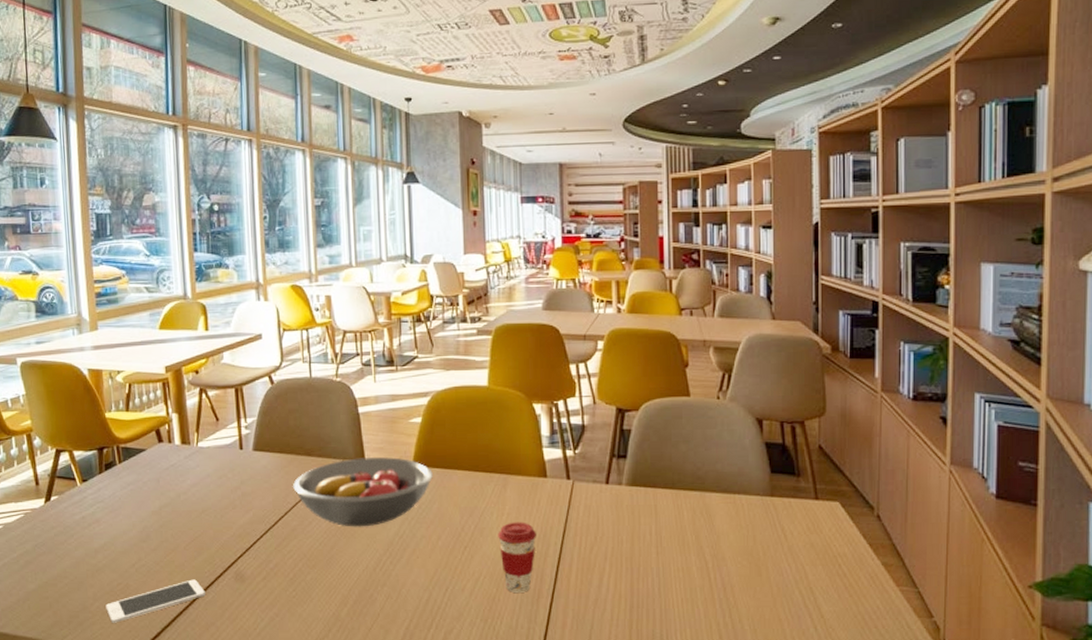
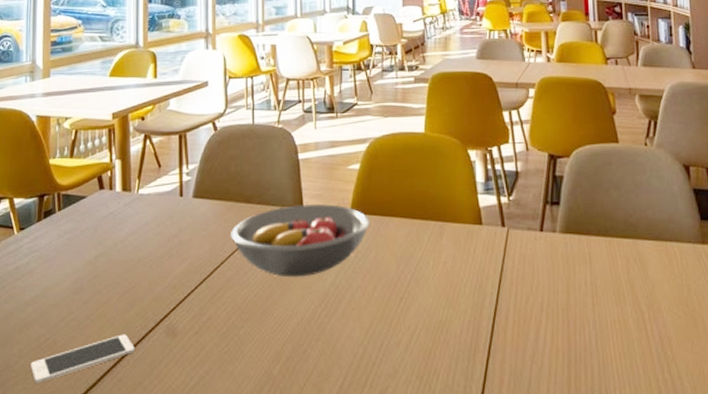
coffee cup: present [498,522,537,592] -> none [434,271,473,347]

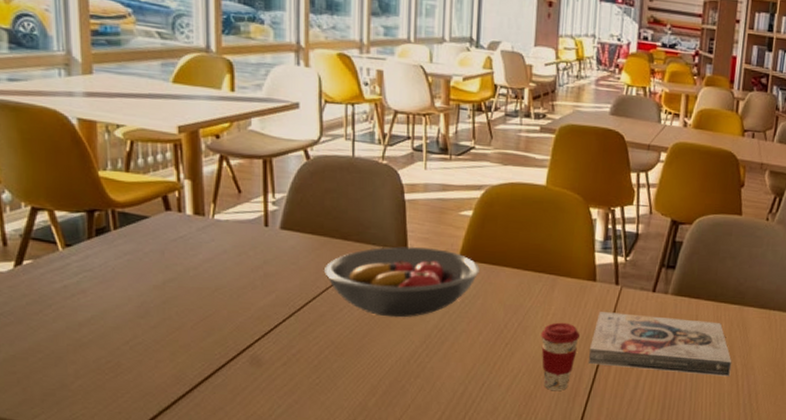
cell phone: present [30,334,135,383] -> none [90,361,214,403]
coffee cup: none [434,271,473,347] -> present [541,322,581,390]
book: none [484,256,637,321] -> present [589,312,732,377]

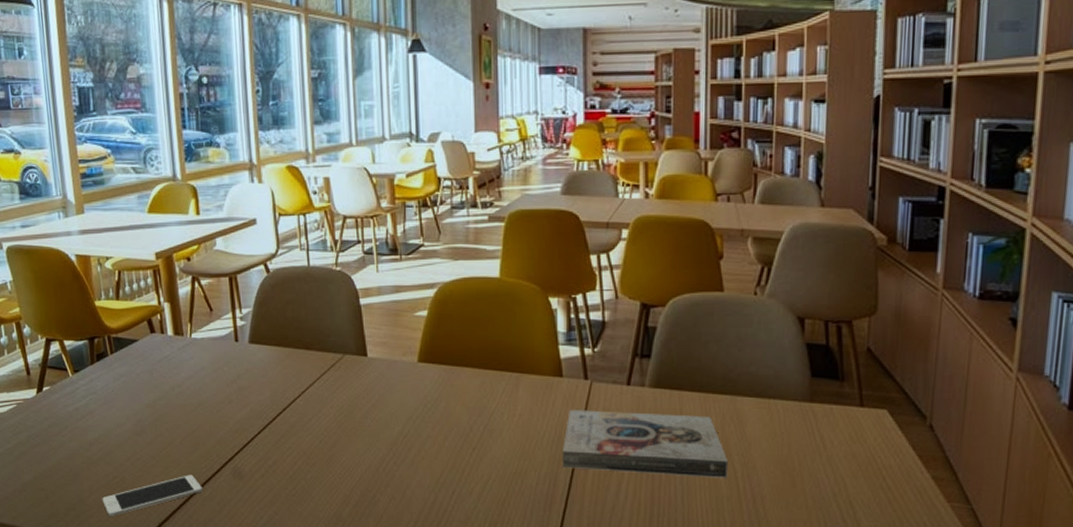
cell phone: none [90,361,214,403] -> present [102,475,203,517]
fruit bowl: present [324,246,480,318] -> none [291,352,439,425]
coffee cup: present [541,322,581,390] -> none [508,423,551,497]

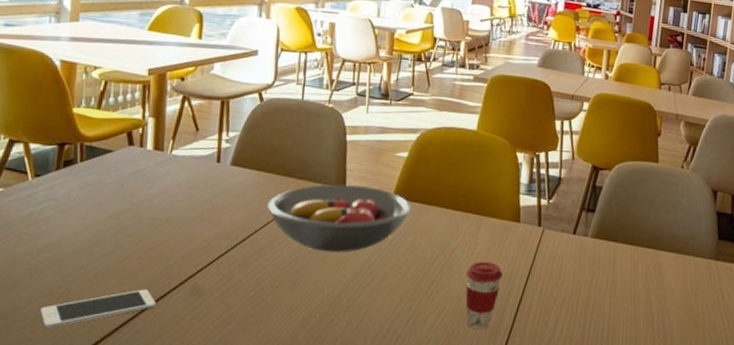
fruit bowl: none [291,352,439,425] -> present [267,184,412,253]
coffee cup: none [508,423,551,497] -> present [465,261,503,329]
book: present [563,410,729,478] -> none [510,252,648,320]

